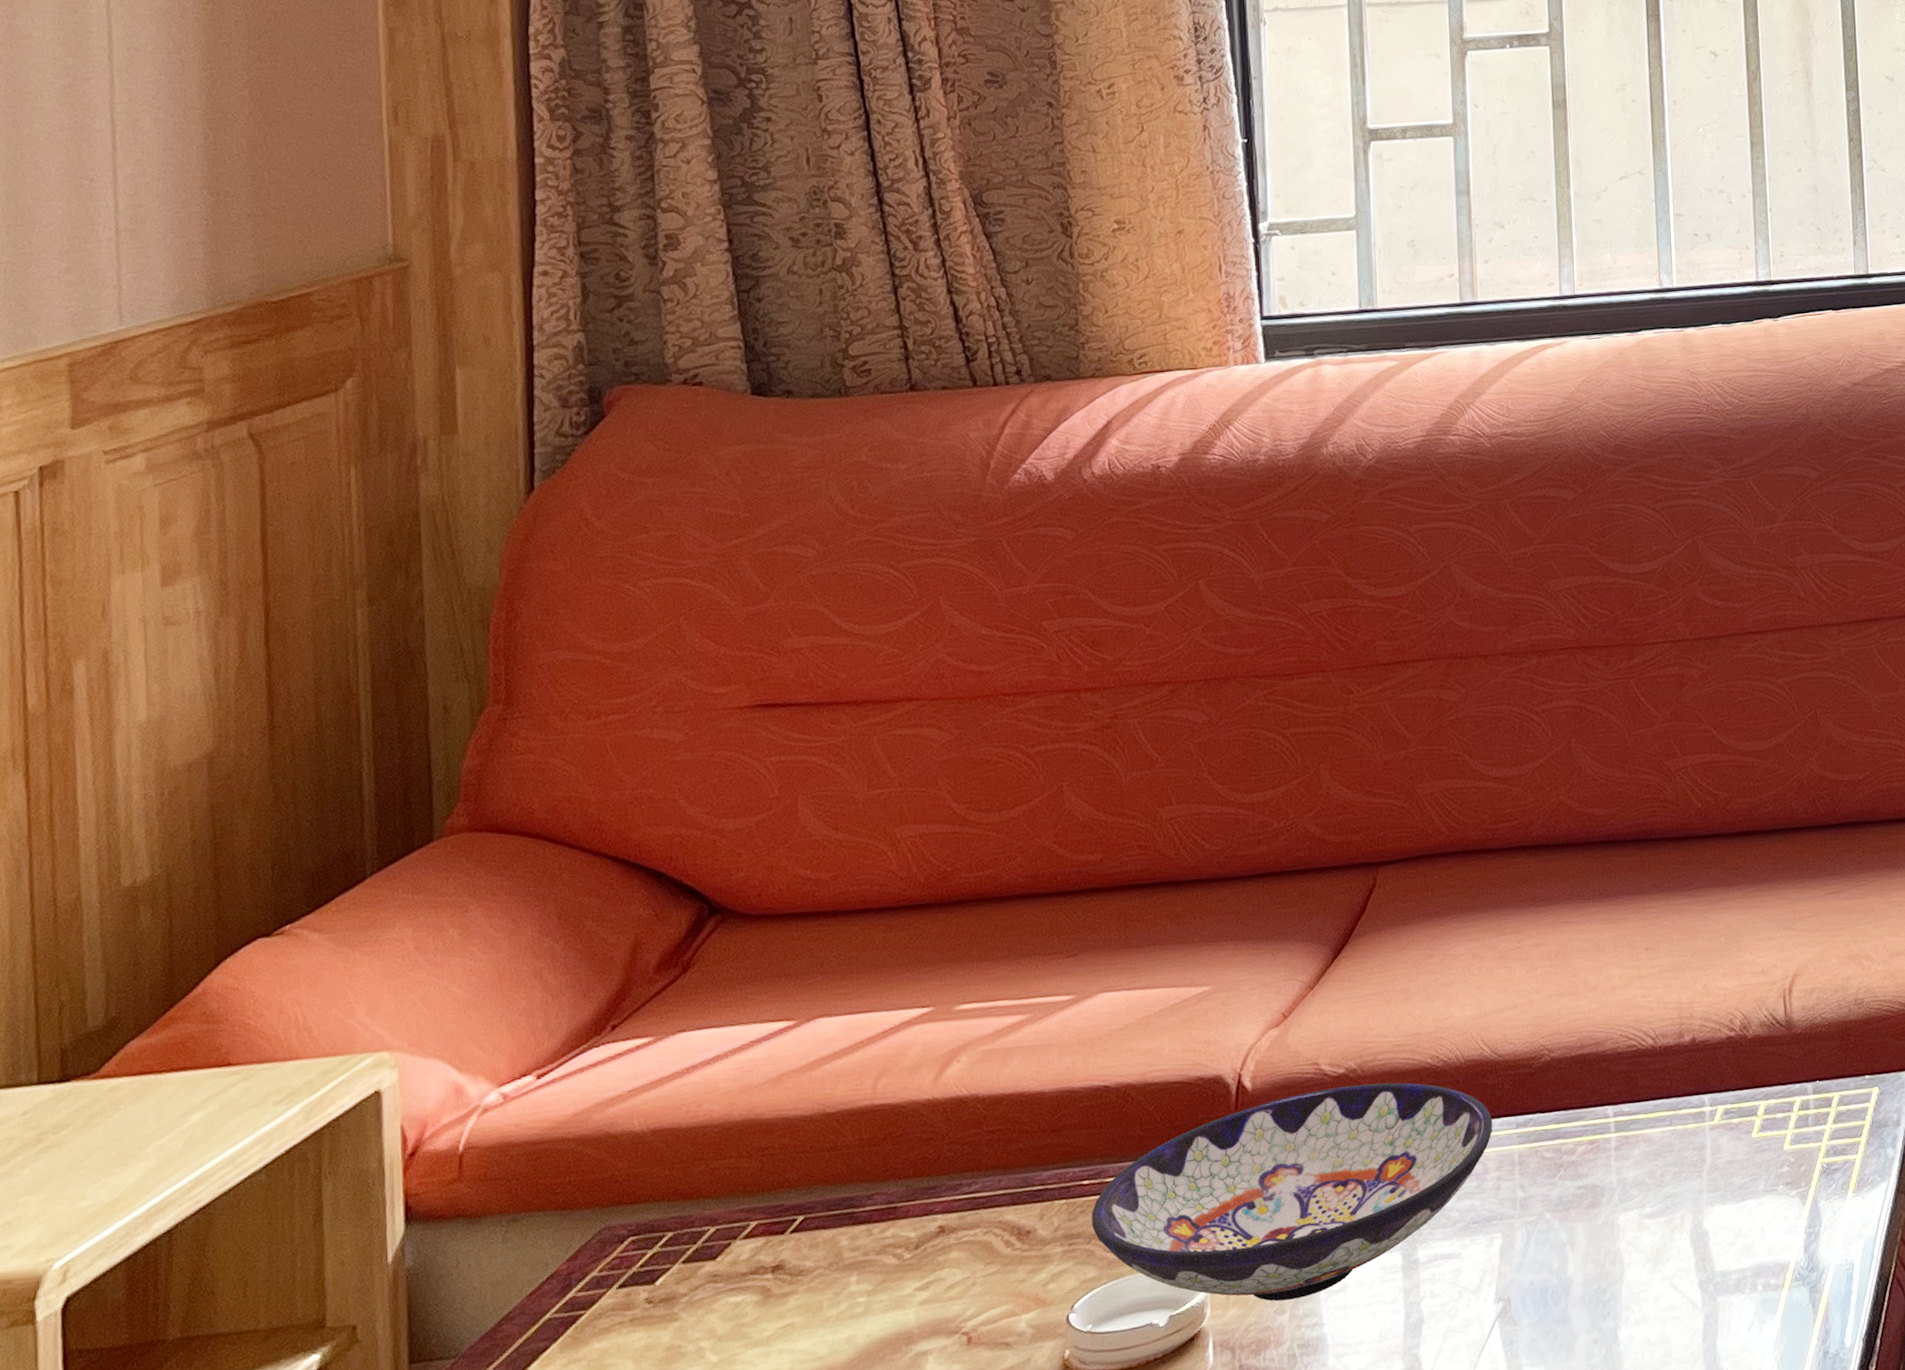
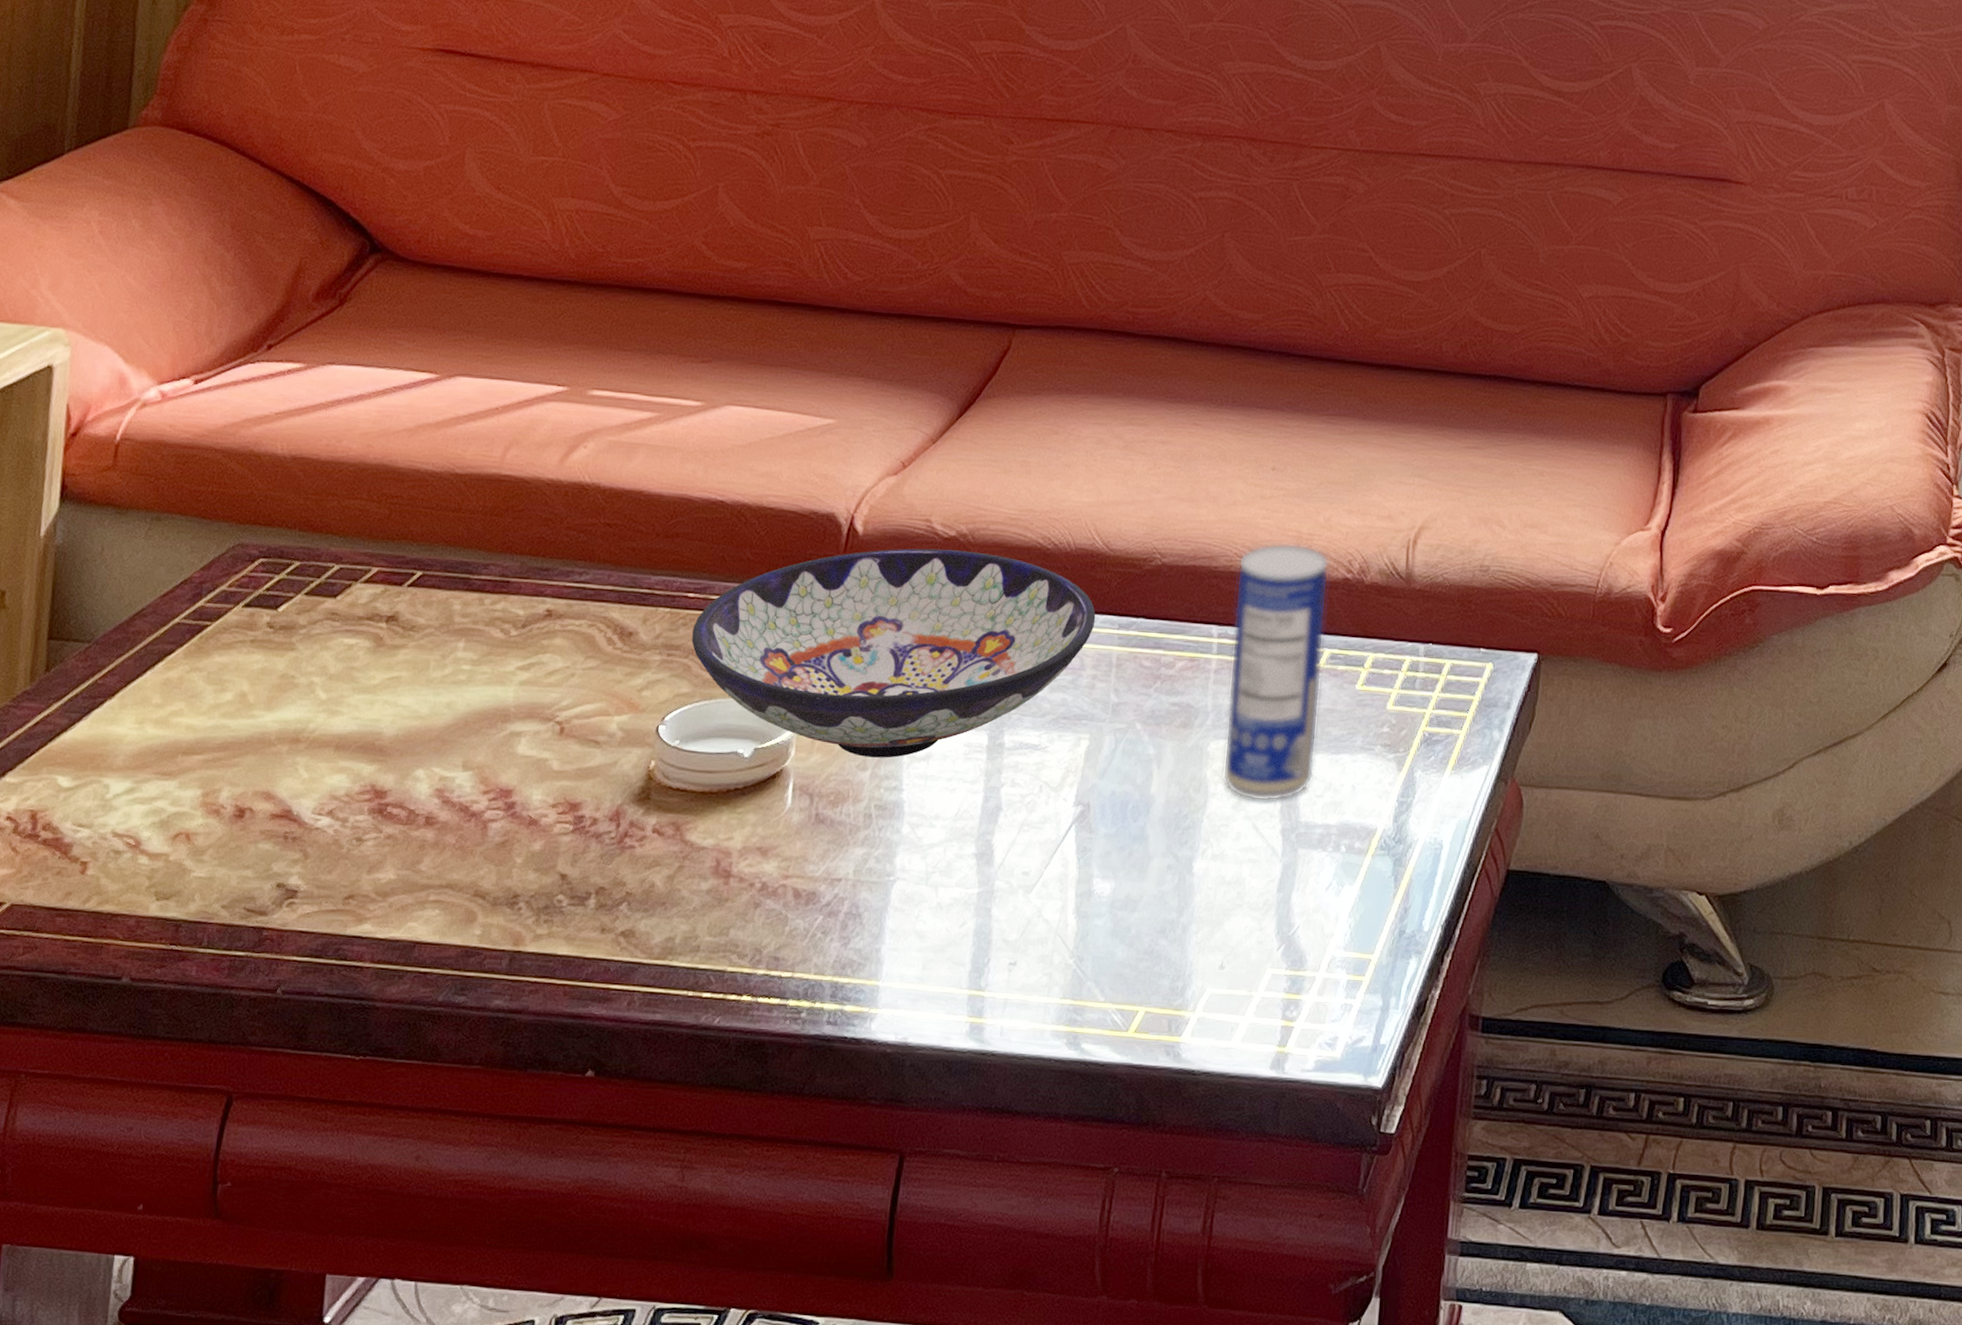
beverage can: none [1624,1013,1723,1262] -> present [1222,542,1329,802]

